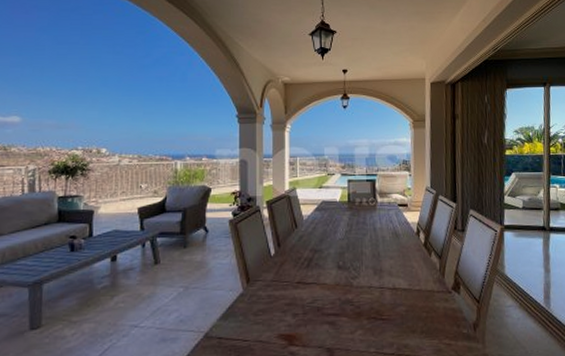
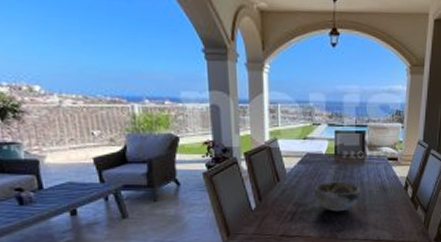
decorative bowl: none [329,227,374,259] -> present [314,181,360,212]

